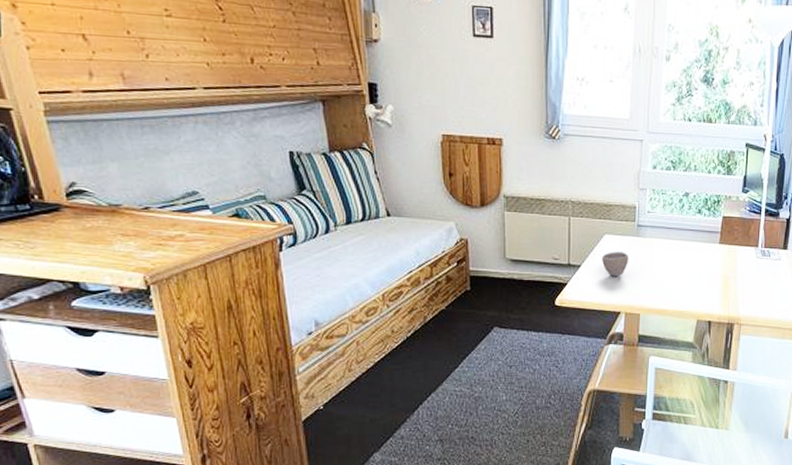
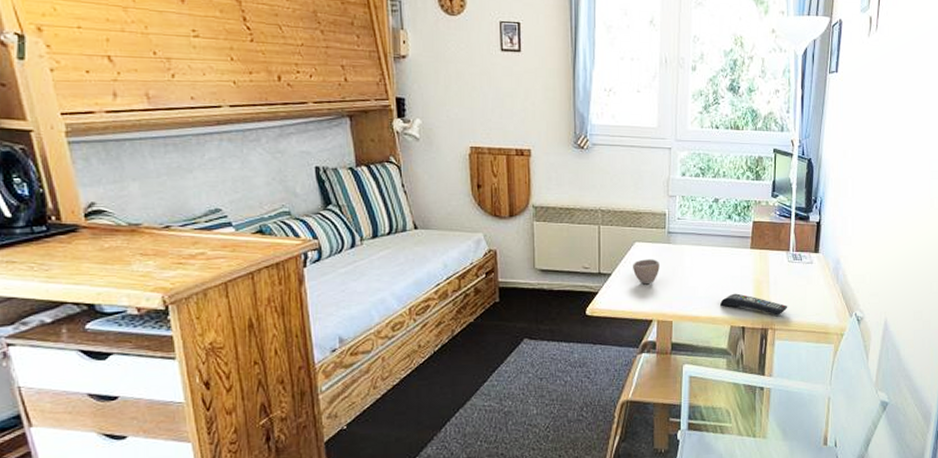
remote control: none [688,288,755,311] -> present [720,293,788,316]

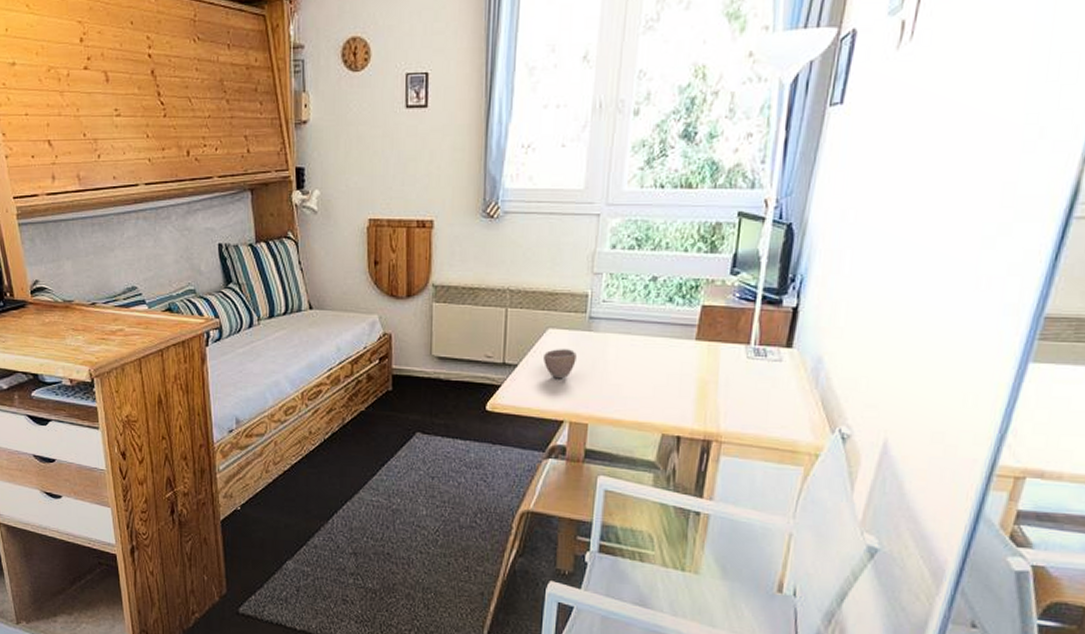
remote control: present [720,293,788,316] -> none [650,394,742,425]

